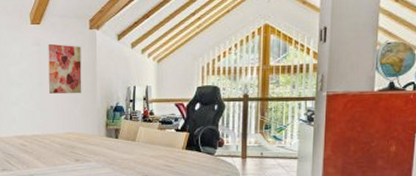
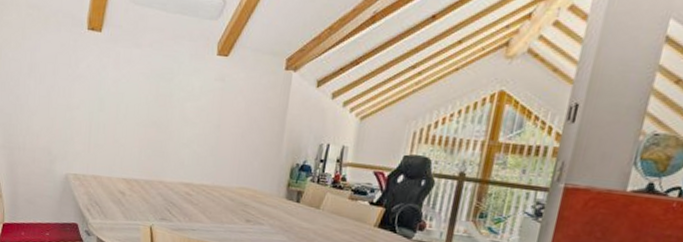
wall art: present [48,43,82,94] -> none [227,80,272,144]

